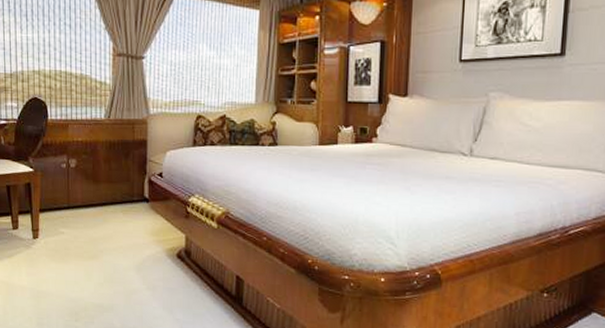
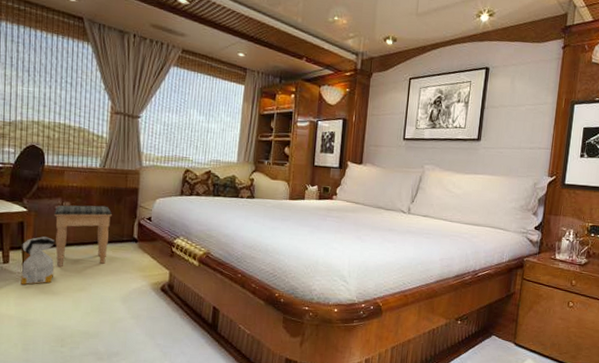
bag: none [30,199,64,253] -> present [21,236,56,285]
footstool: none [61,161,121,233] -> present [54,205,113,267]

